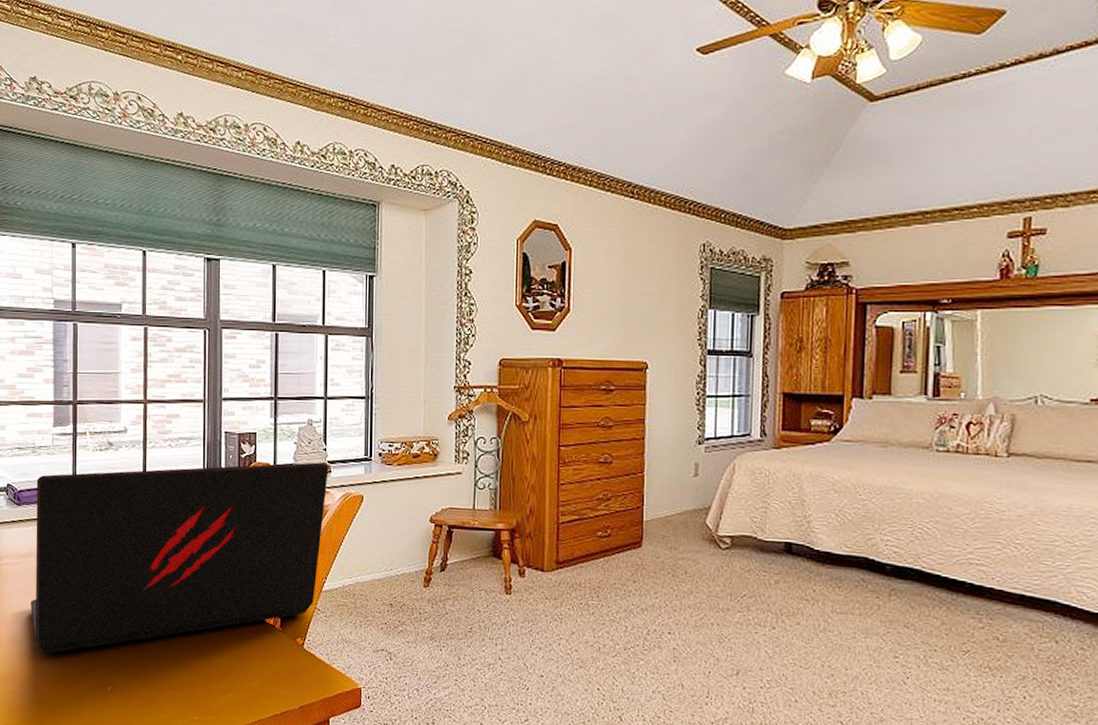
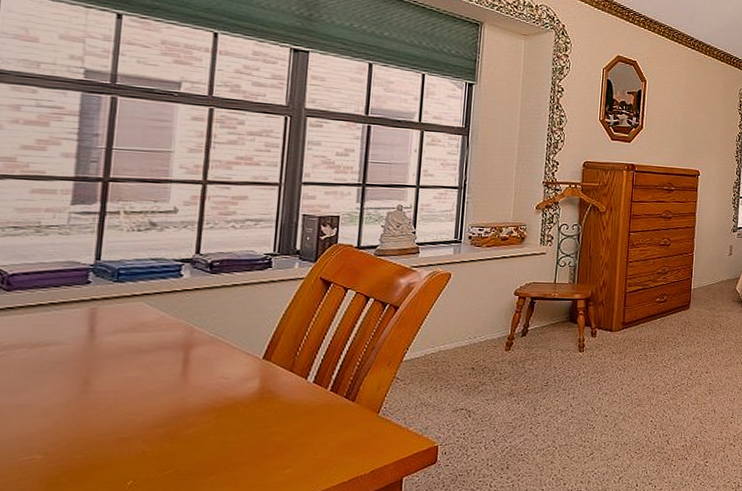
laptop: present [30,462,329,654] -> none [16,244,417,455]

